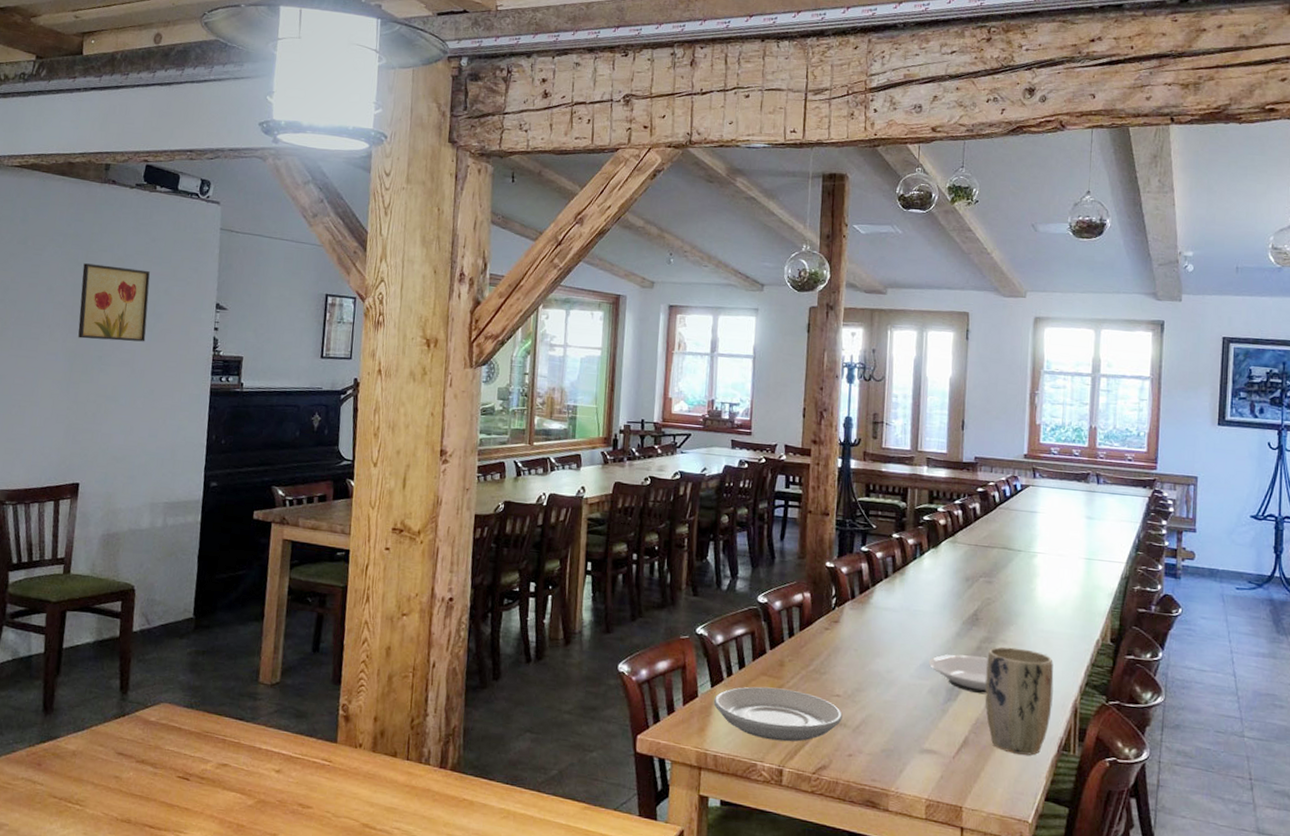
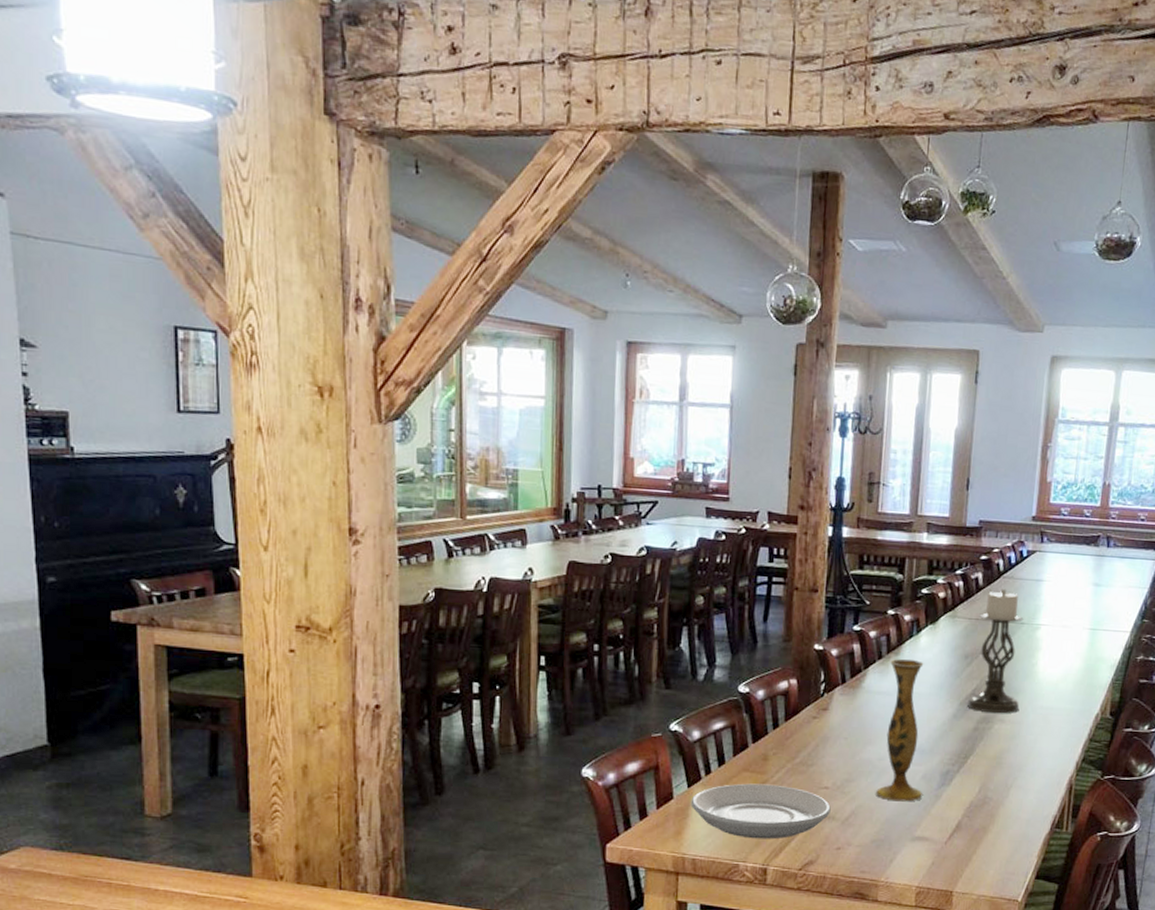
vase: none [885,578,931,715] -> present [876,659,924,802]
plate: present [928,654,989,695] -> none [923,737,985,777]
candle holder: none [969,518,1021,635] -> present [966,588,1024,714]
plant pot: present [985,646,1054,756] -> none [980,726,1051,835]

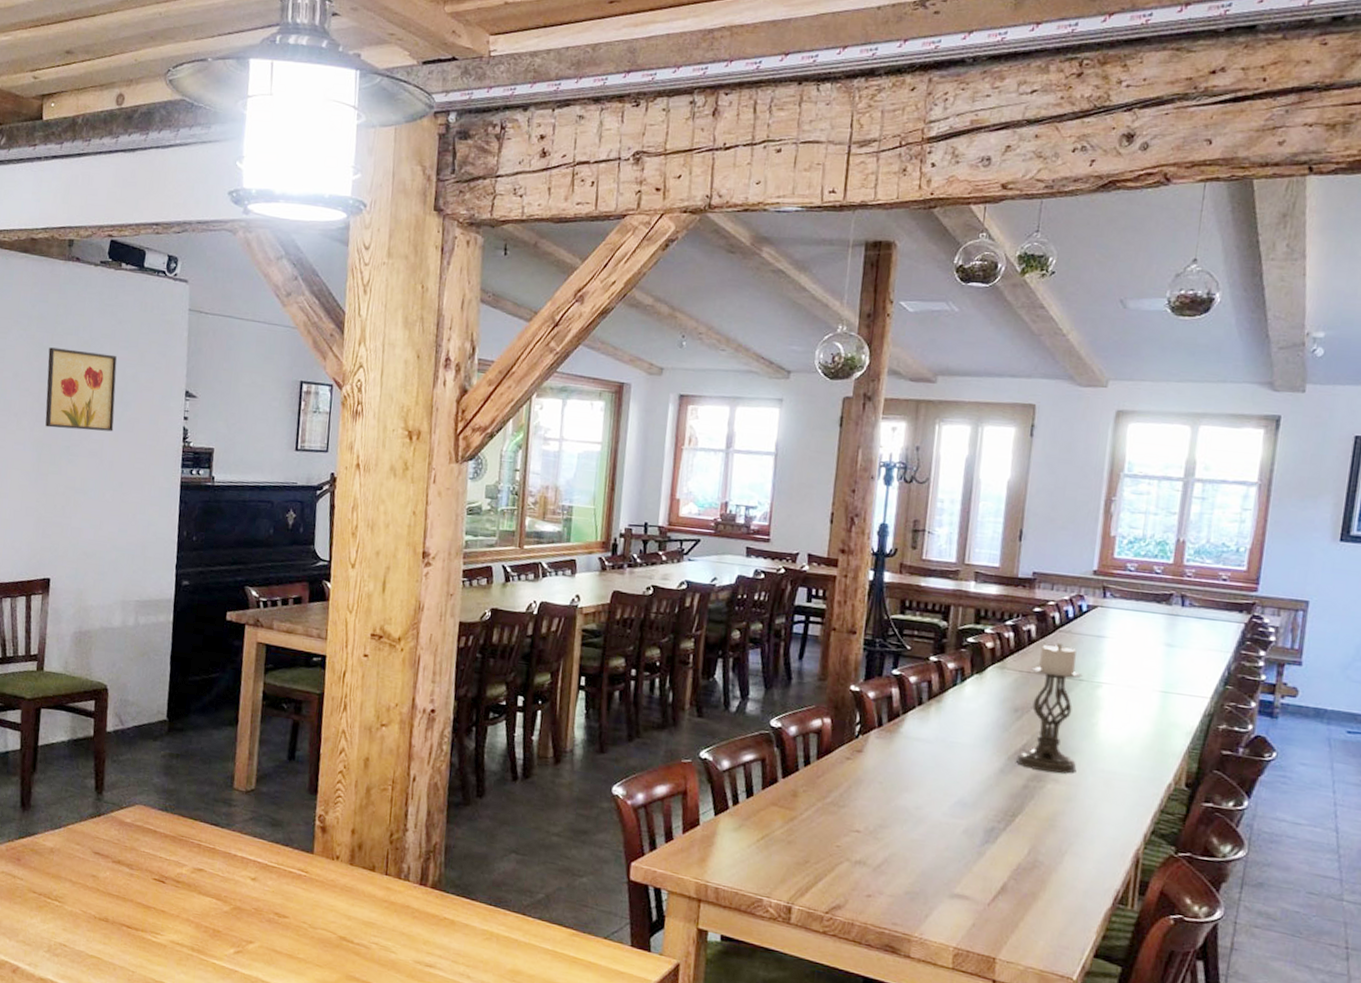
plate: present [690,783,831,839] -> none [716,817,862,878]
vase: present [876,659,924,802] -> none [911,706,968,856]

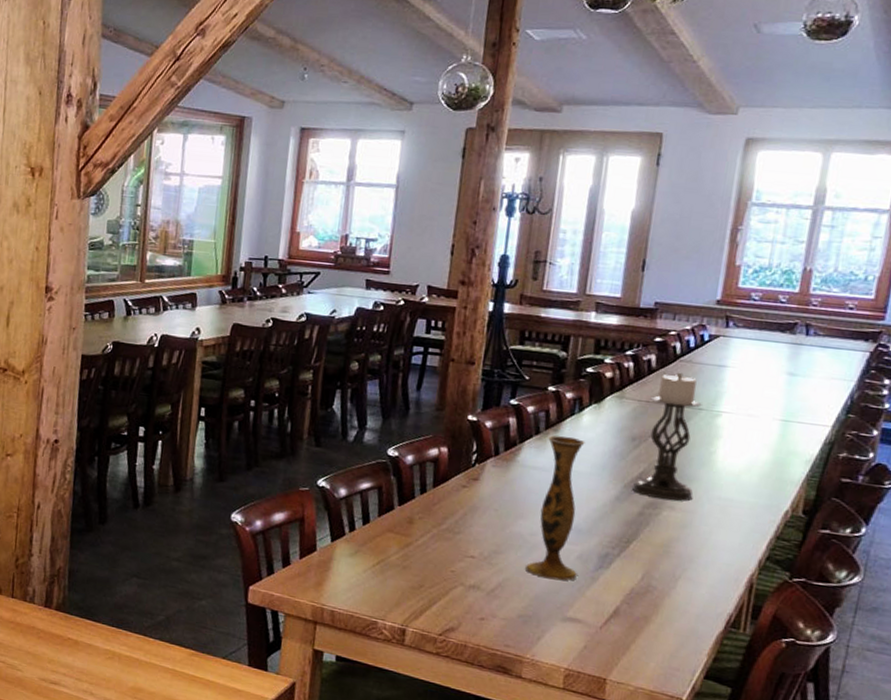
vase: none [911,706,968,856] -> present [525,435,586,581]

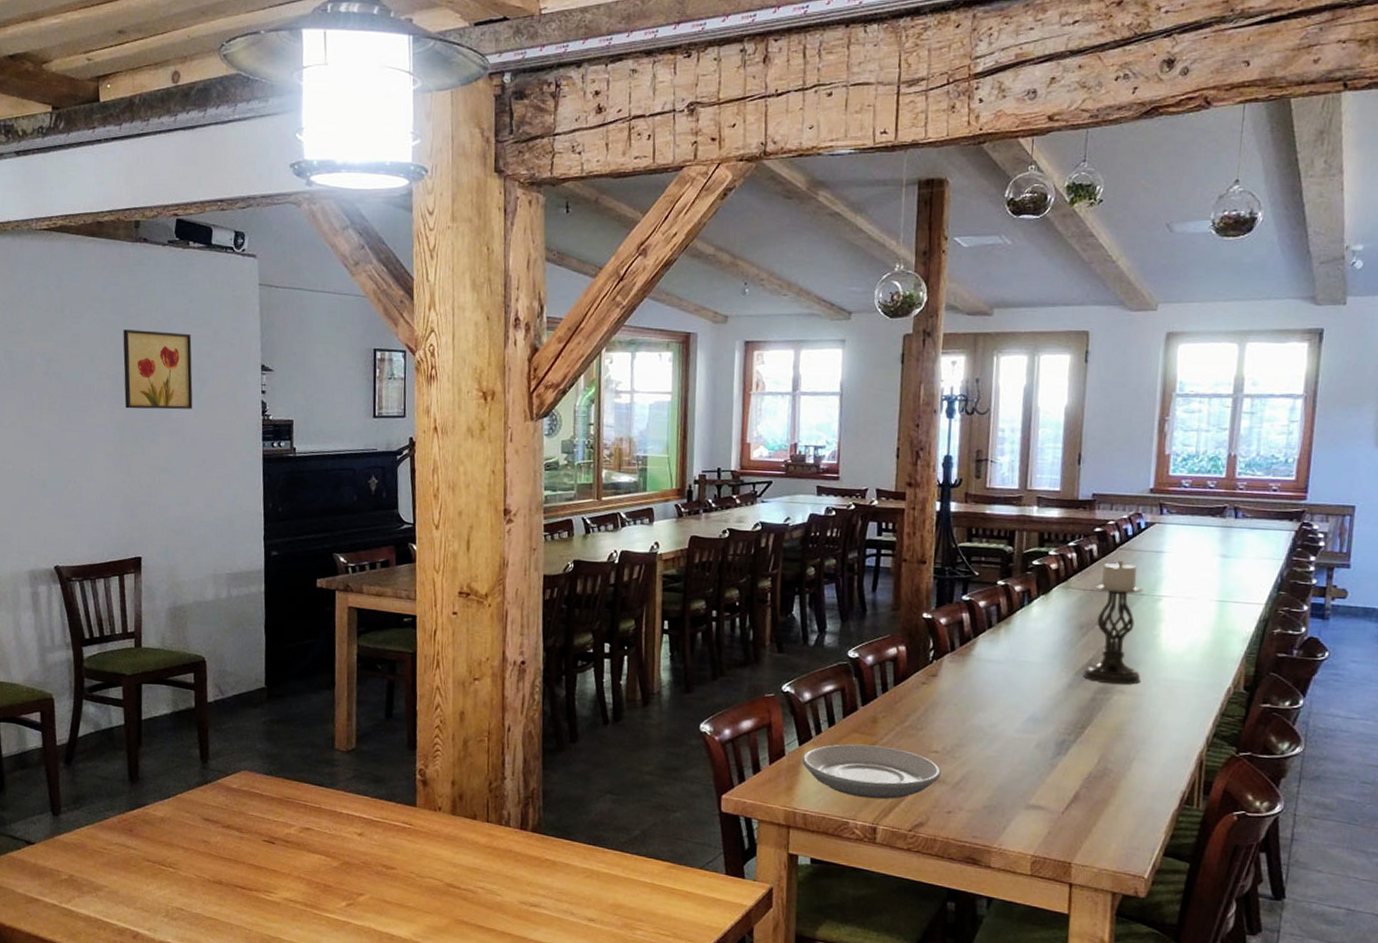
plate: none [333,543,476,602] -> present [801,744,941,800]
vase: present [525,435,586,581] -> none [987,628,1038,770]

